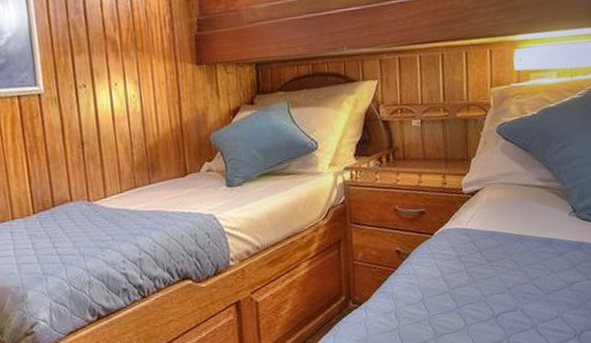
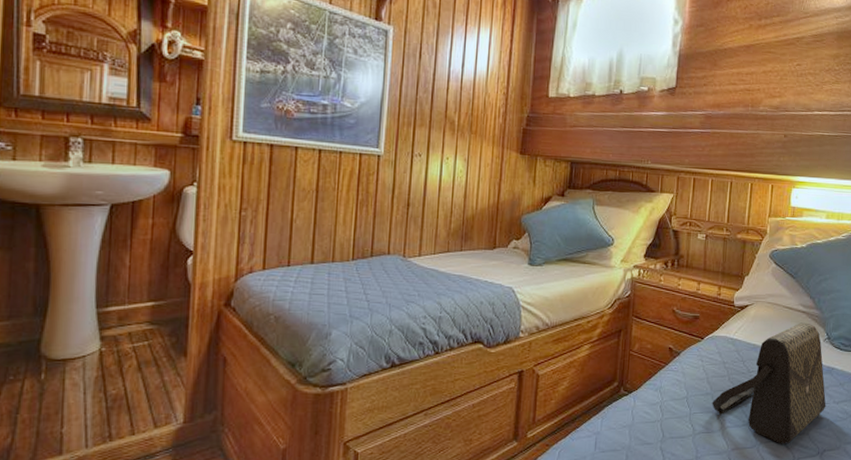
shoulder bag: none [451,198,579,333] -> present [712,322,826,444]

